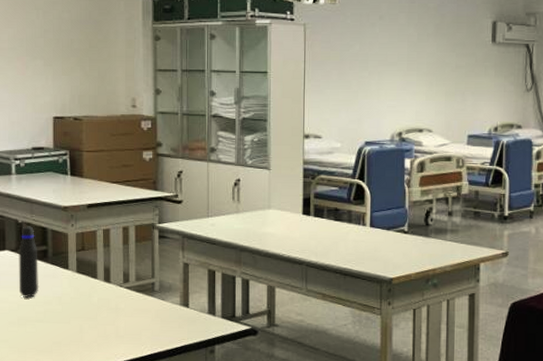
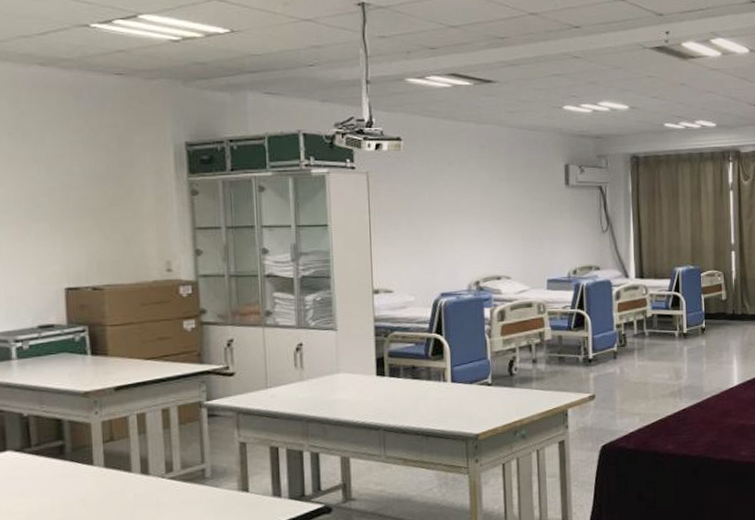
water bottle: present [18,226,39,298] -> none [25,419,56,505]

